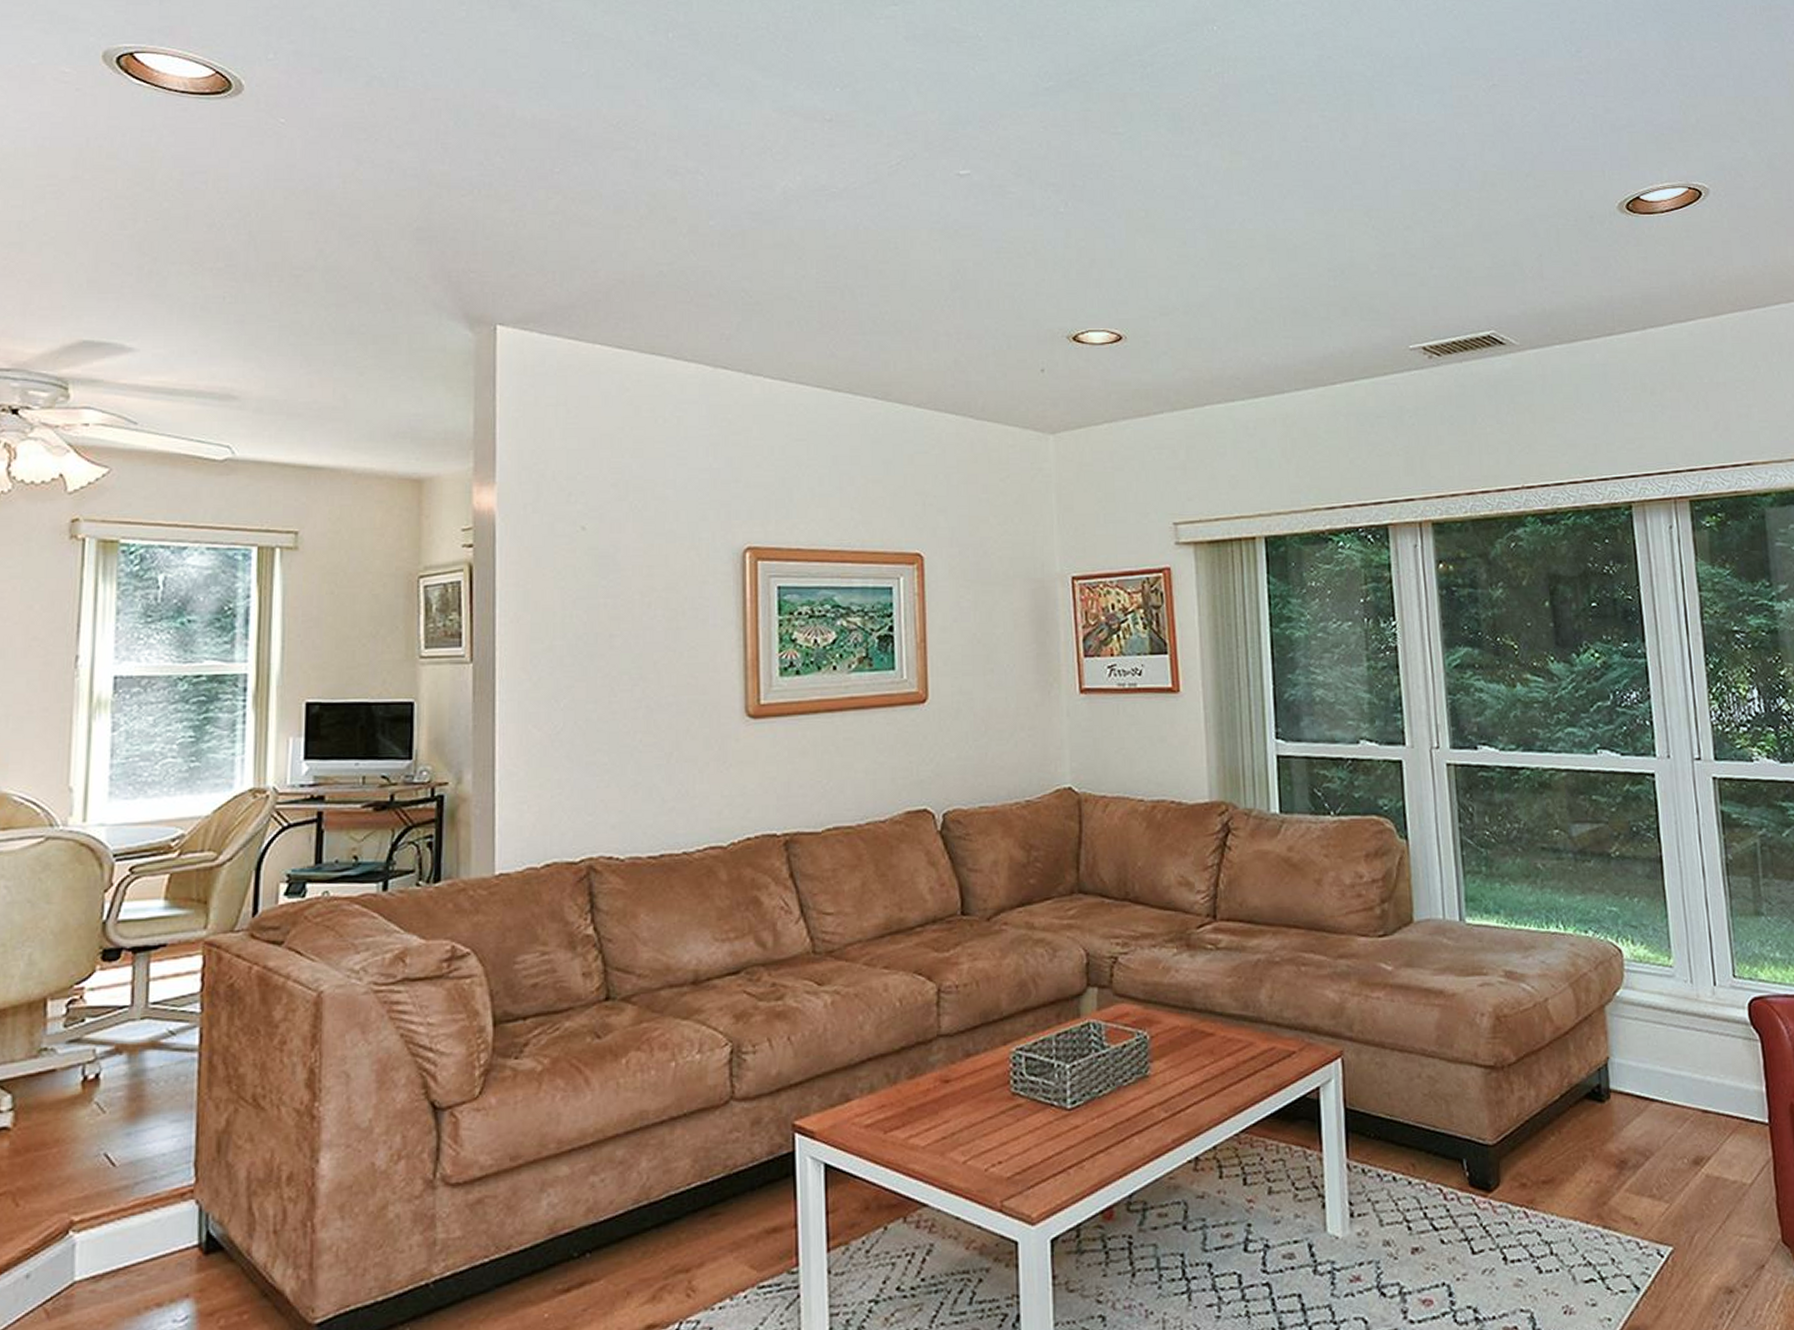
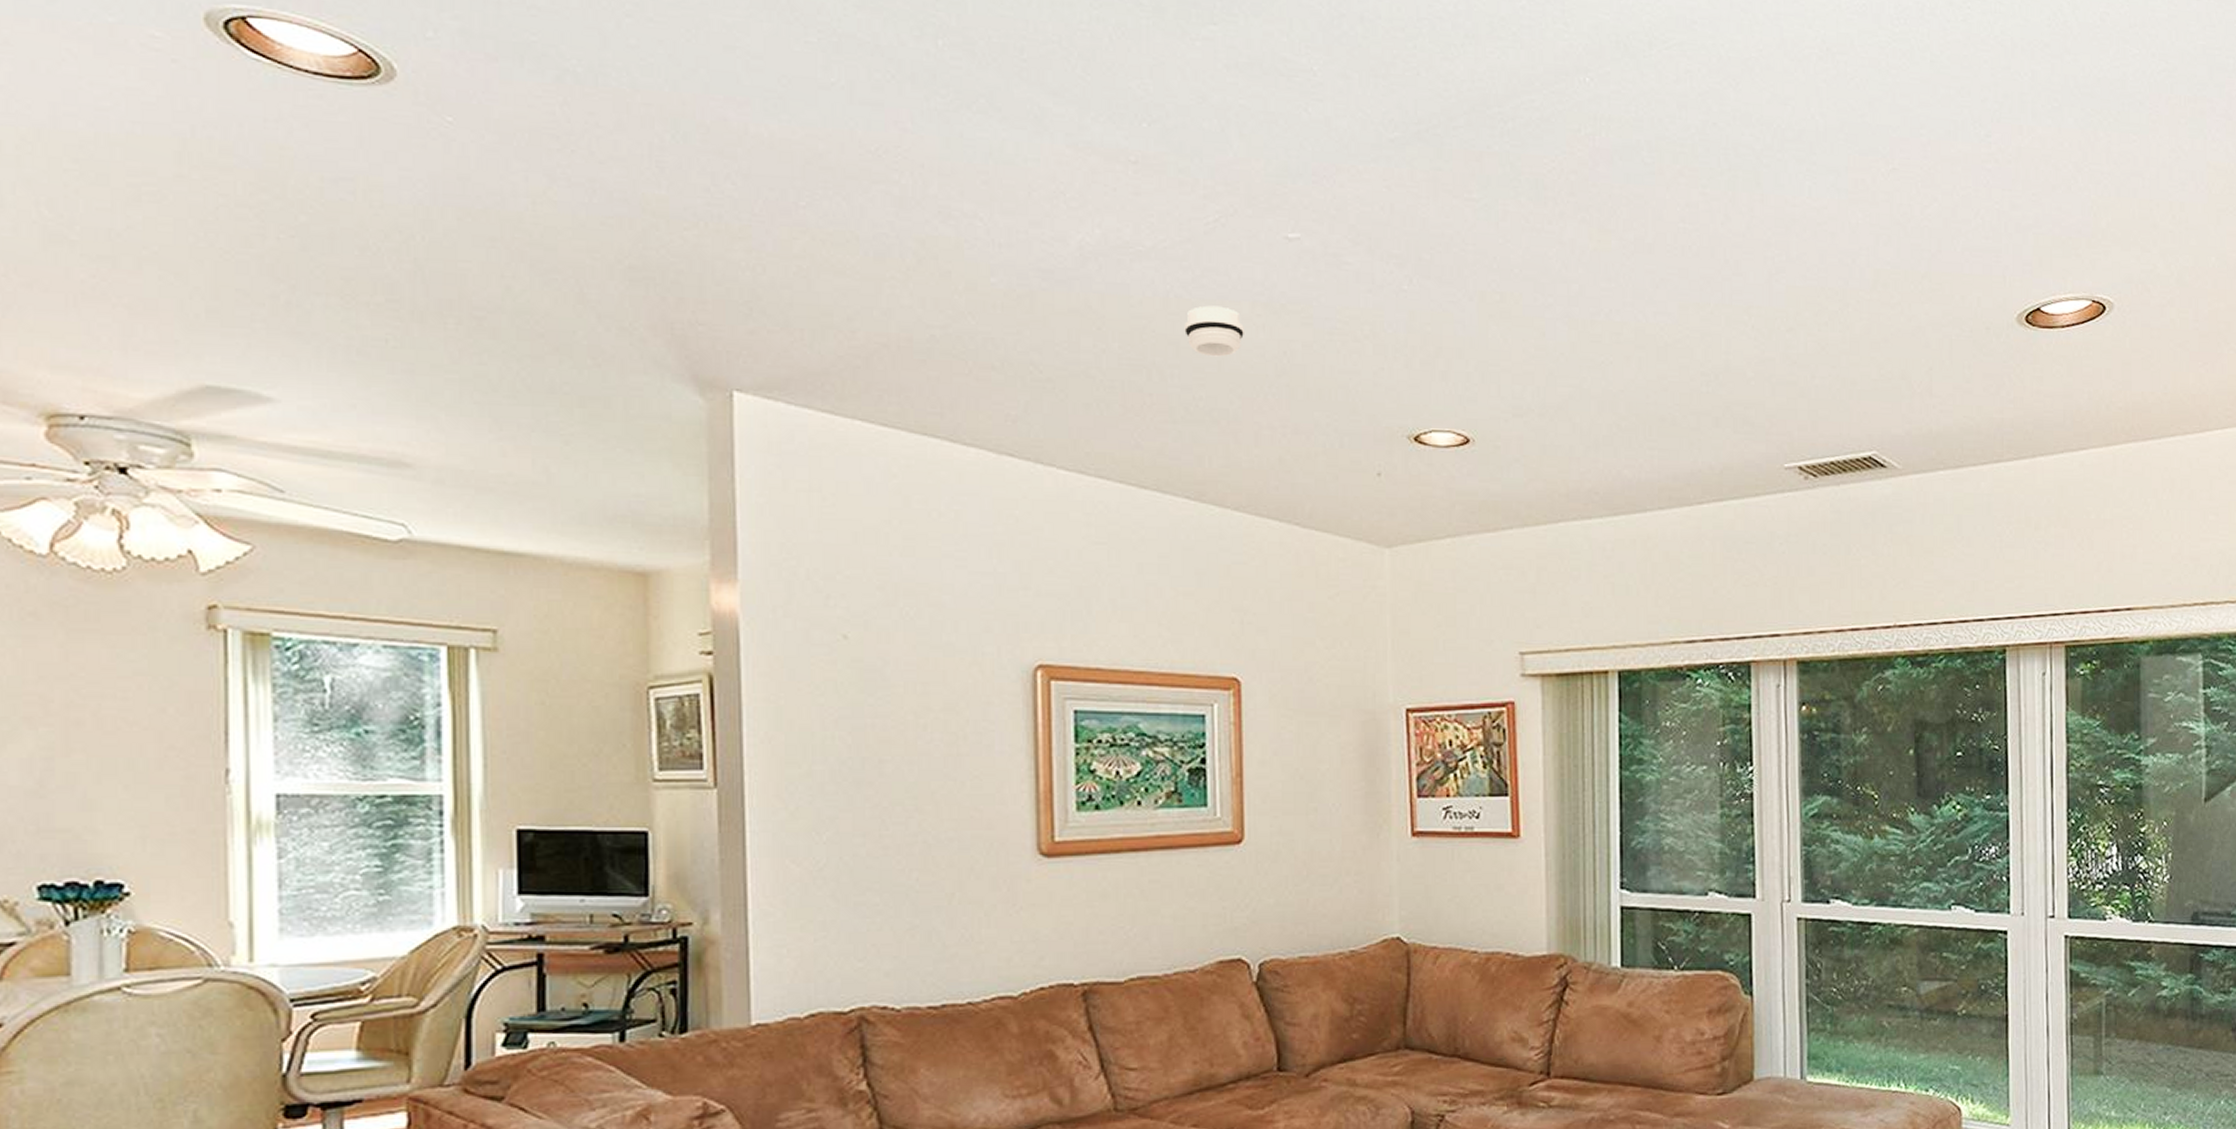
smoke detector: none [872,234,923,277] -> present [1184,305,1244,357]

